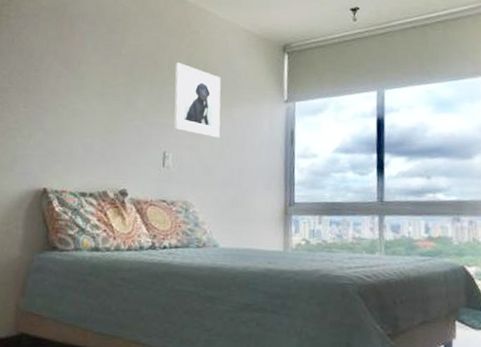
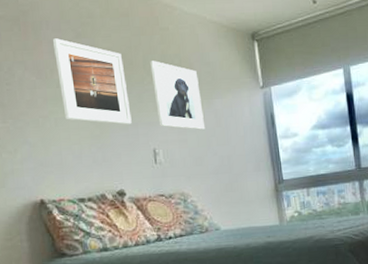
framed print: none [83,32,149,123] -> present [53,38,132,125]

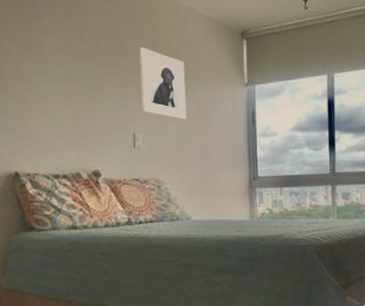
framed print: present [53,38,132,125] -> none [45,15,115,107]

